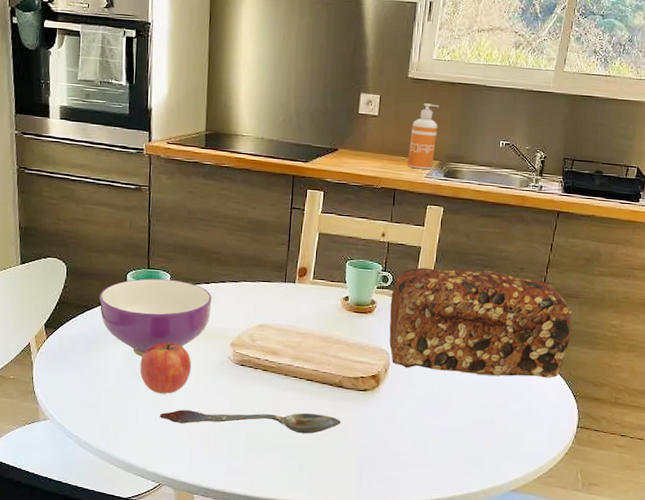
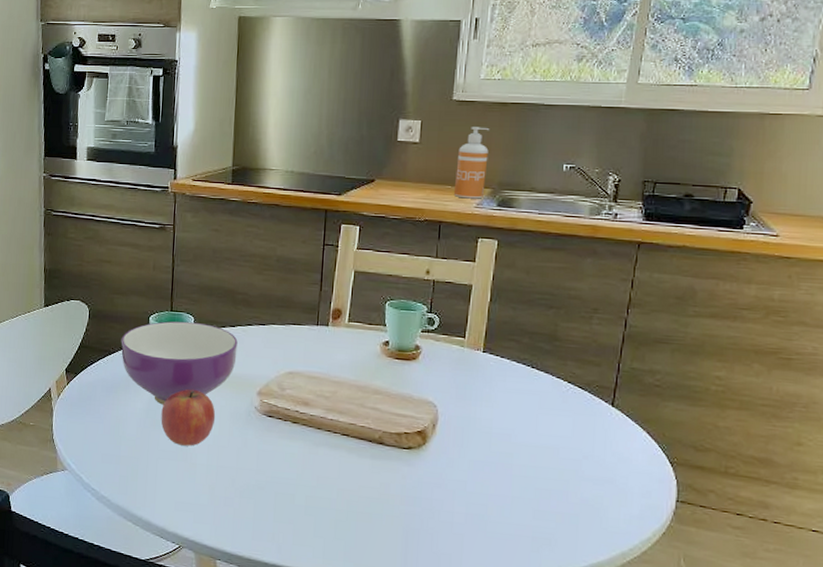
spoon: present [159,409,341,434] -> none [180,464,382,497]
bread loaf: present [389,267,572,378] -> none [437,308,664,440]

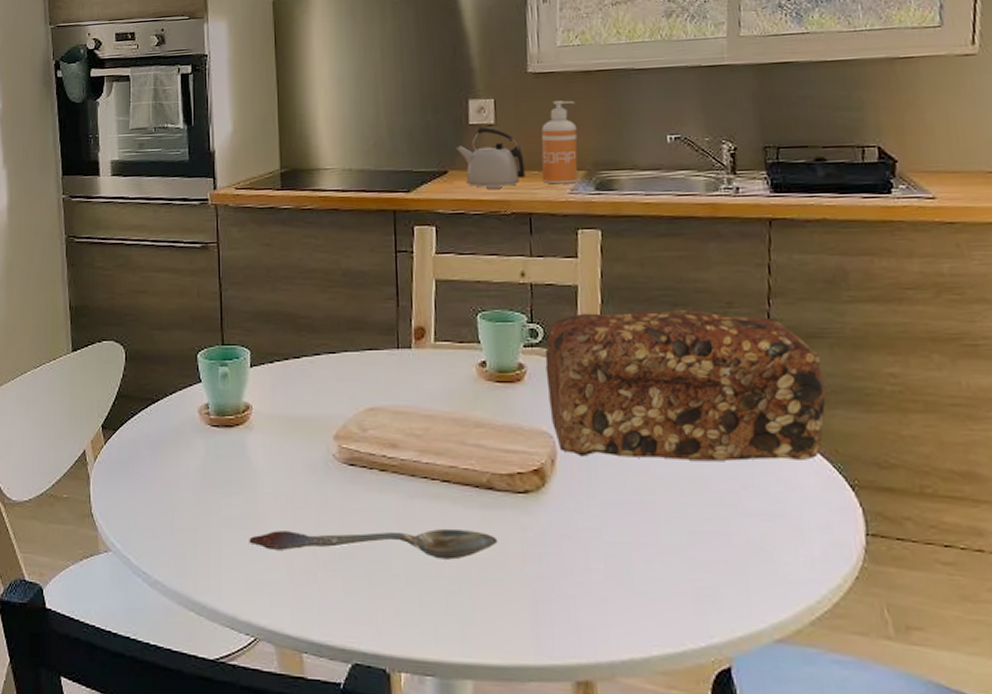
bowl: present [121,321,238,405] -> none [165,356,305,461]
fruit: present [161,389,216,446] -> none [220,438,286,510]
spoon: none [180,464,382,497] -> present [249,528,498,560]
kettle: none [384,143,441,198] -> present [456,126,525,189]
bread loaf: none [437,308,664,440] -> present [545,310,827,461]

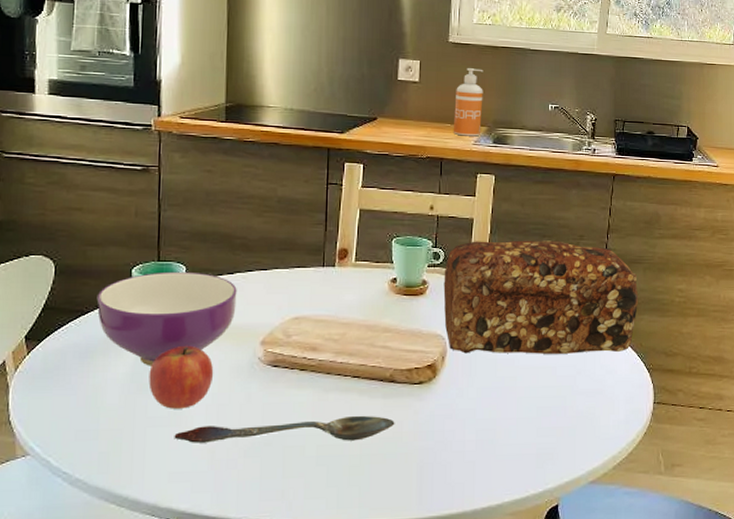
bowl: none [165,356,305,461] -> present [96,271,237,366]
fruit: none [220,438,286,510] -> present [149,345,214,409]
kettle: present [456,126,525,189] -> none [386,83,440,136]

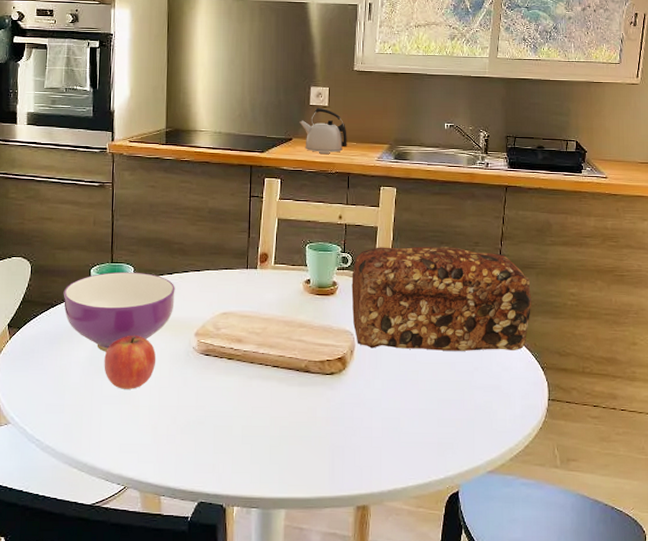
spoon: present [174,415,395,443] -> none [124,401,310,423]
kettle: none [386,83,440,136] -> present [299,107,347,154]
soap dispenser: present [453,68,484,137] -> none [358,93,385,153]

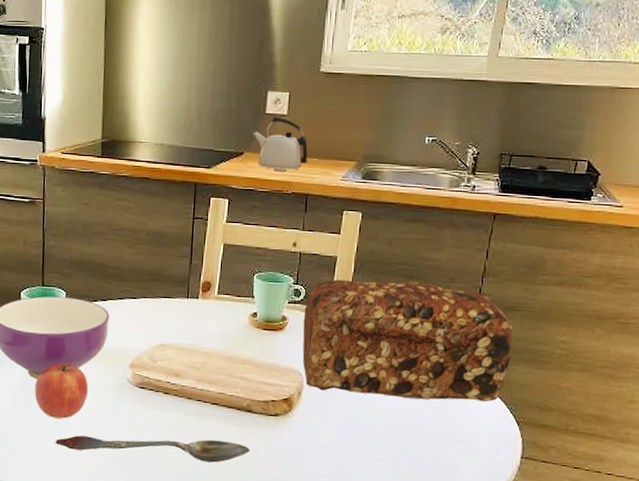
spoon: none [124,401,310,423] -> present [55,435,250,463]

